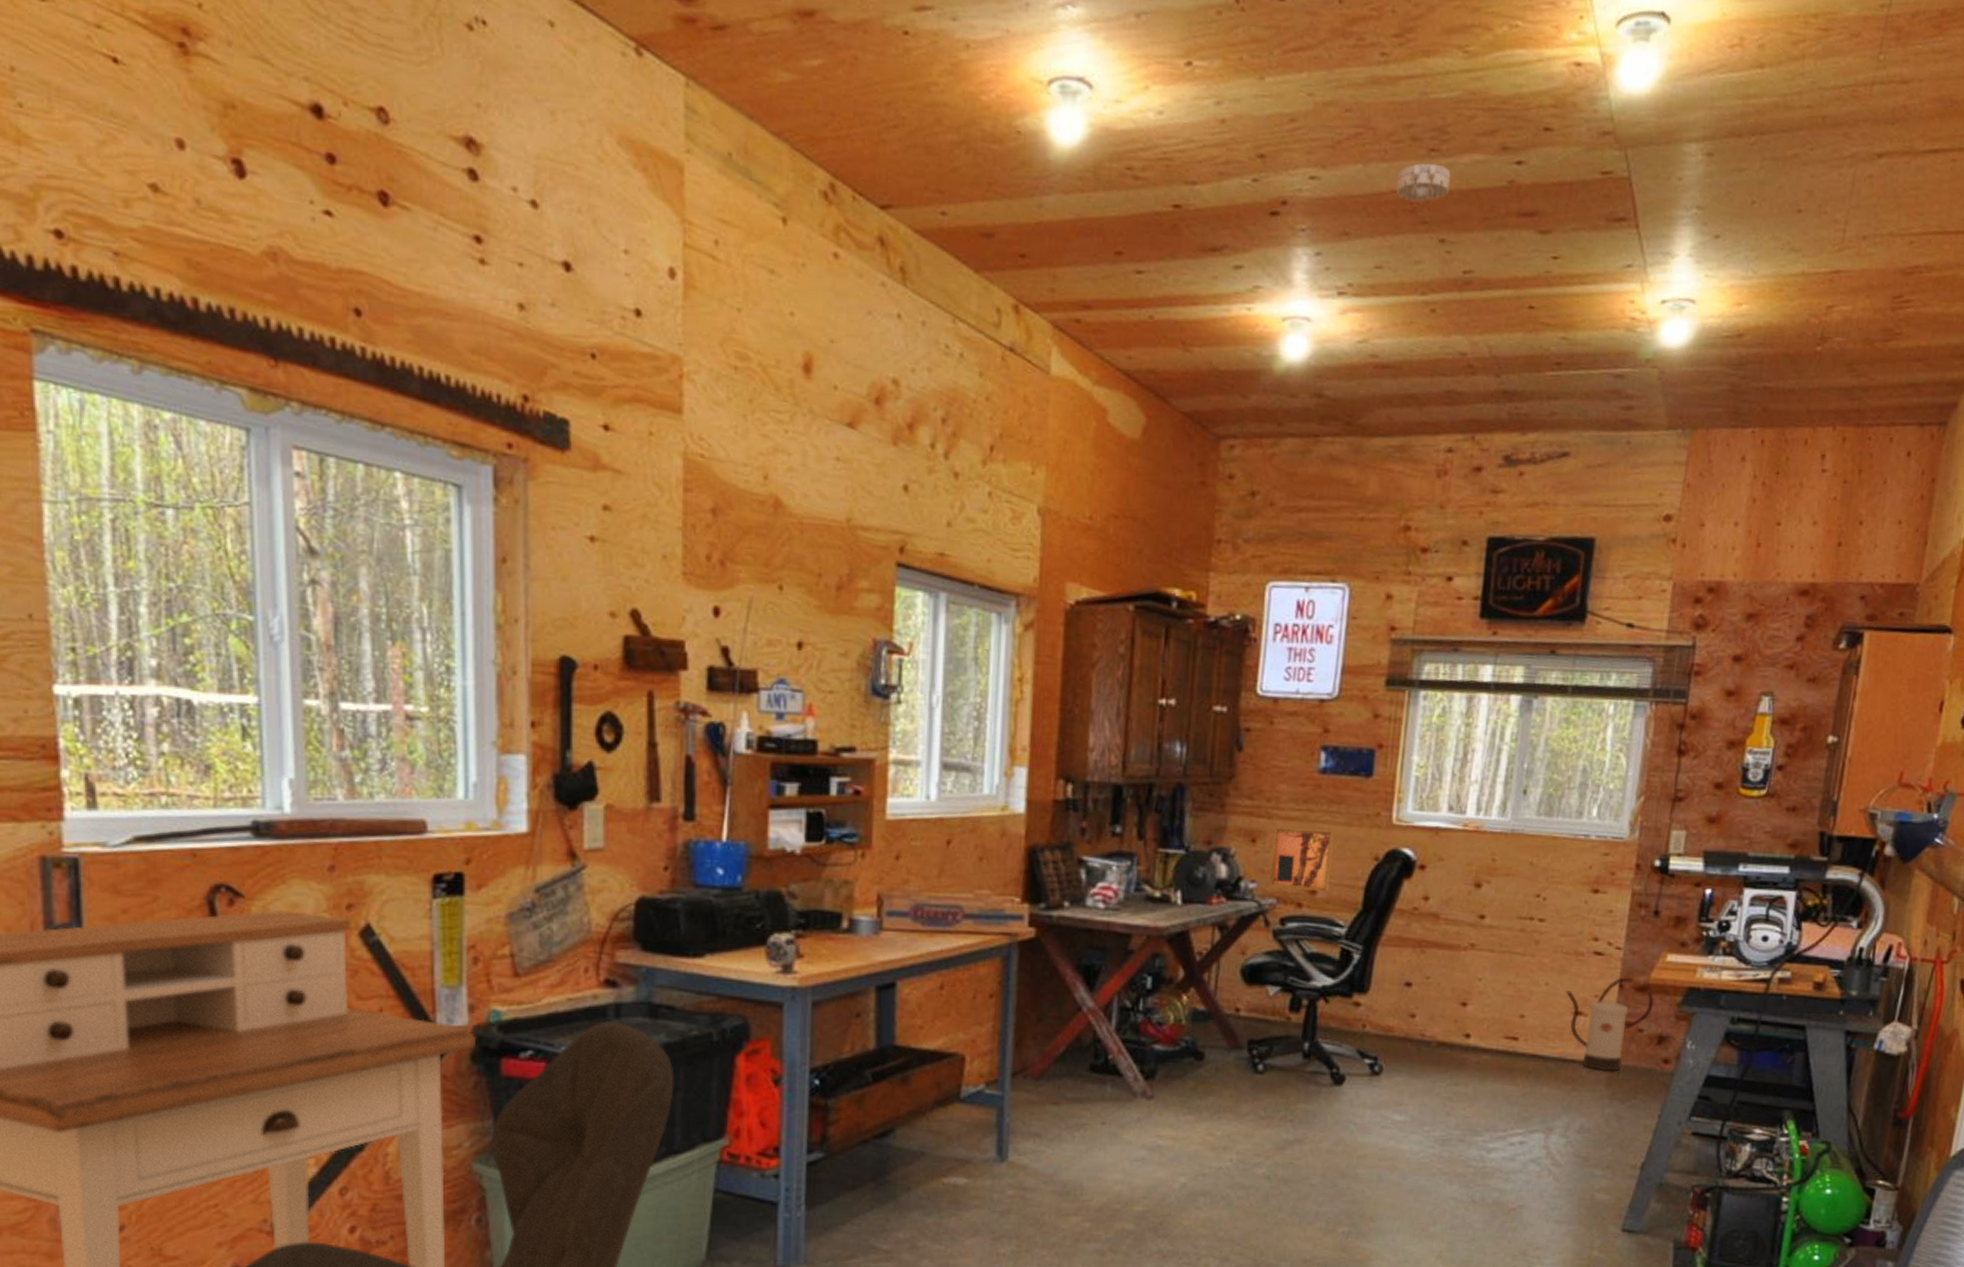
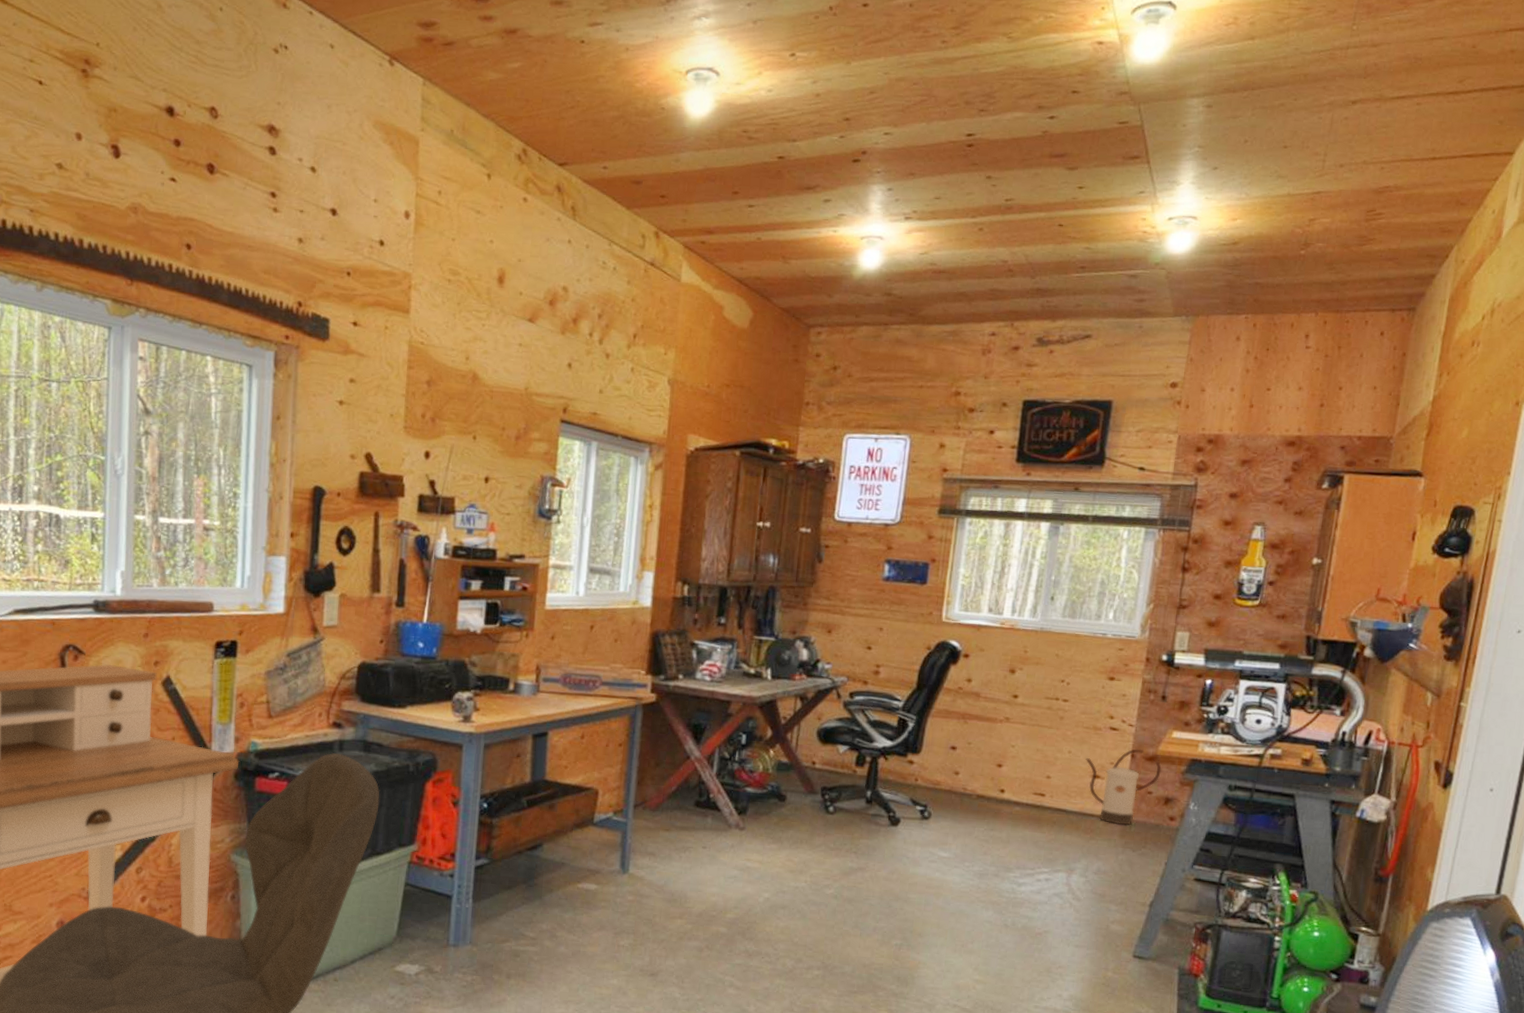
wall art: present [1269,827,1334,892] -> none [841,622,895,673]
smoke detector: present [1397,162,1451,202] -> none [953,120,997,149]

